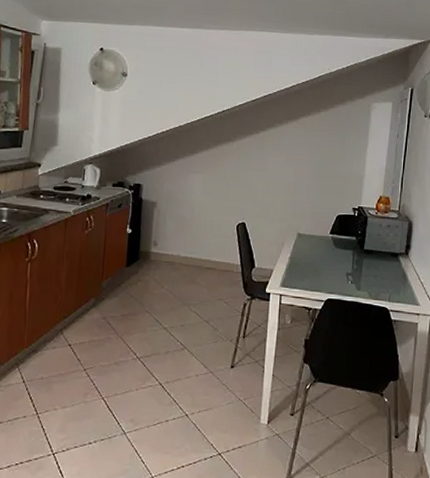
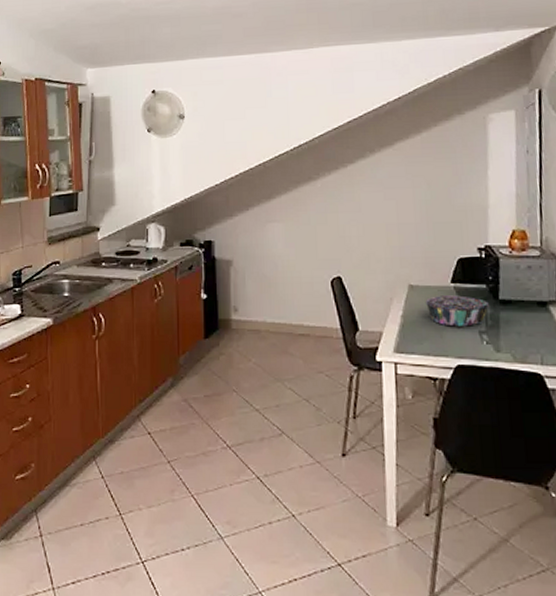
decorative bowl: none [308,243,356,269] -> present [425,295,489,327]

